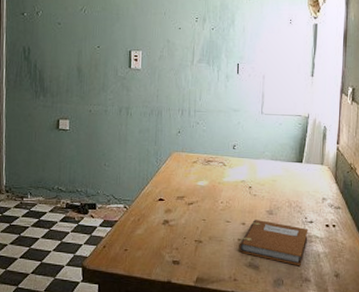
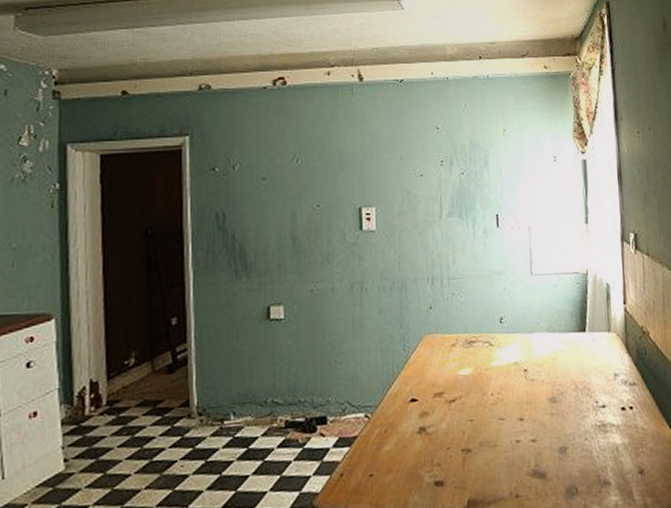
notebook: present [239,220,308,267] -> none [518,411,602,467]

